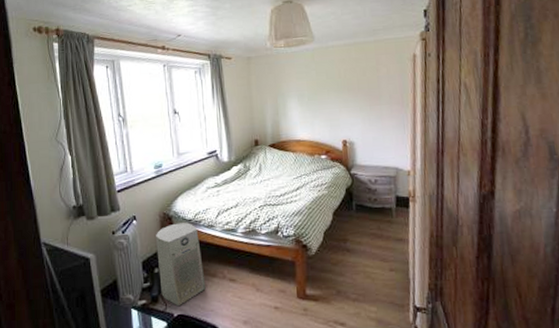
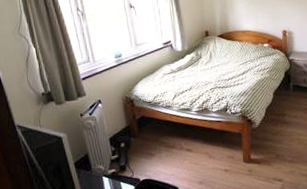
air purifier: present [156,222,206,307] -> none [120,104,167,173]

